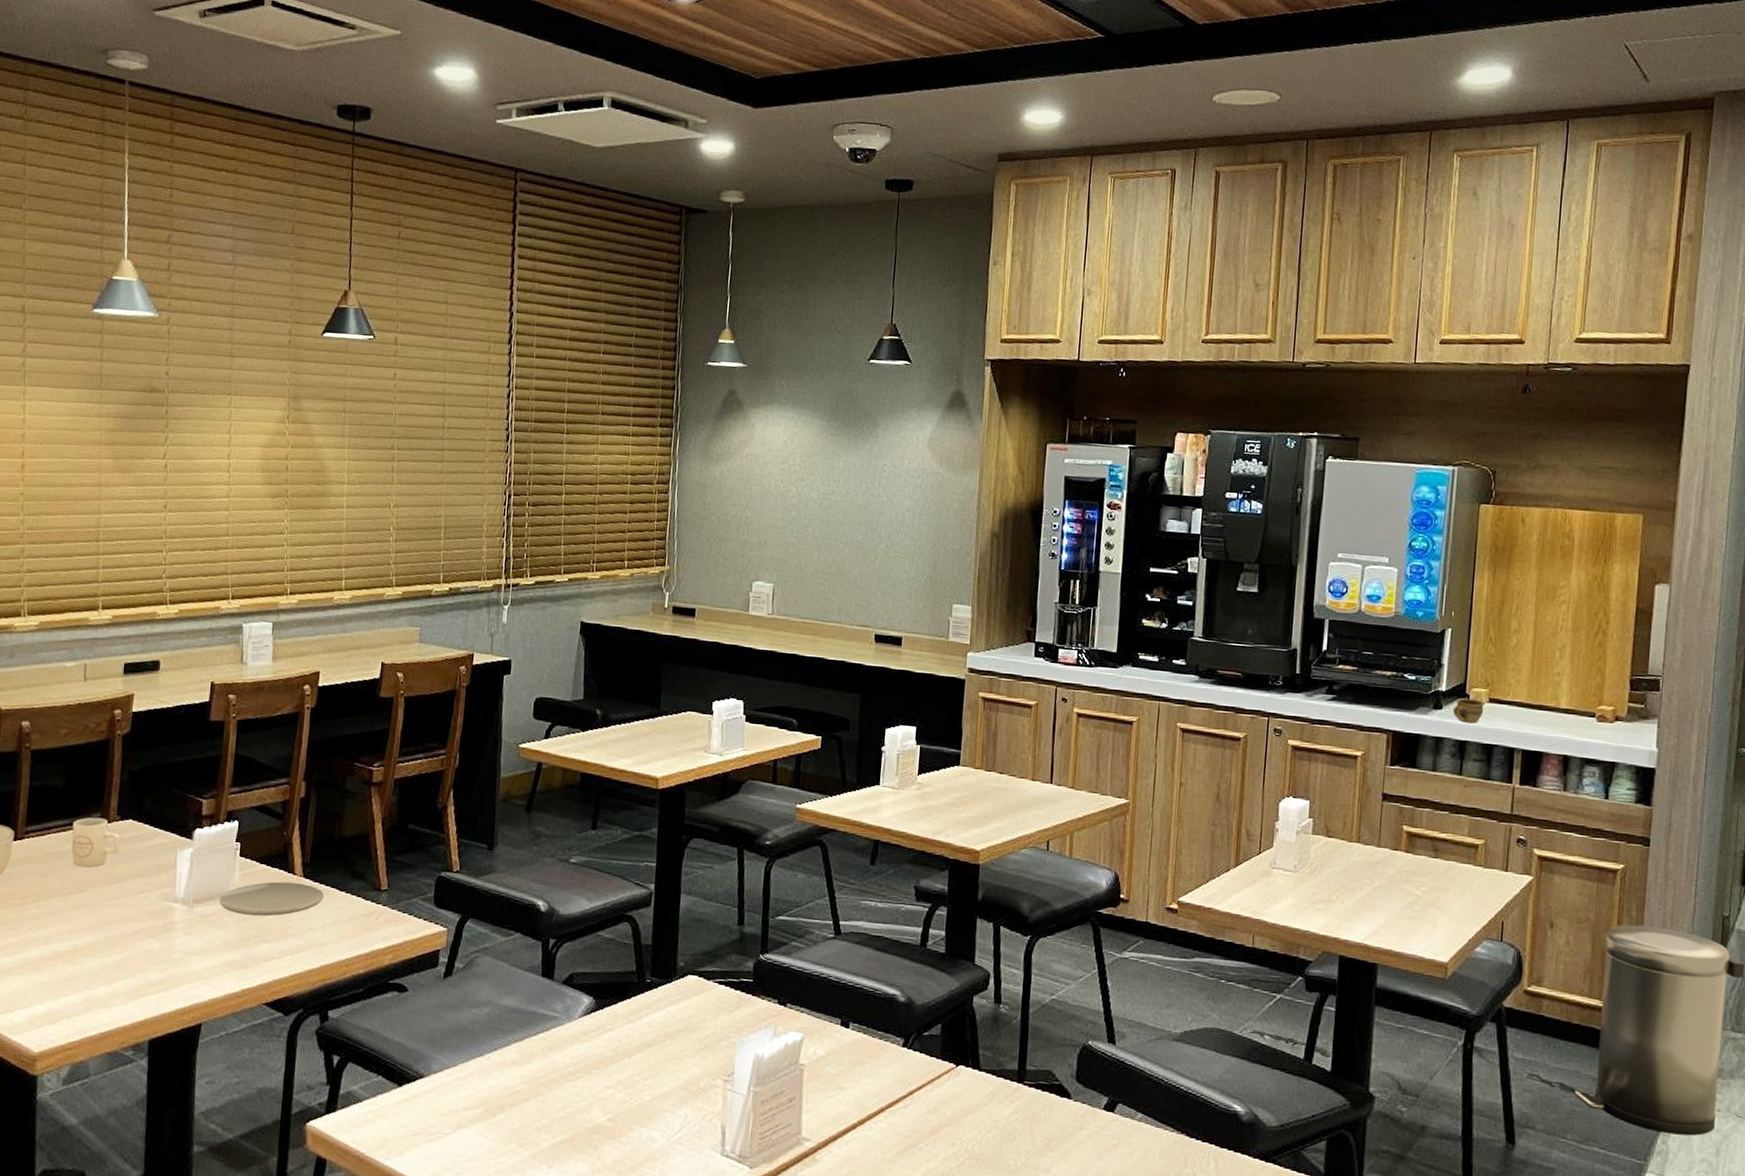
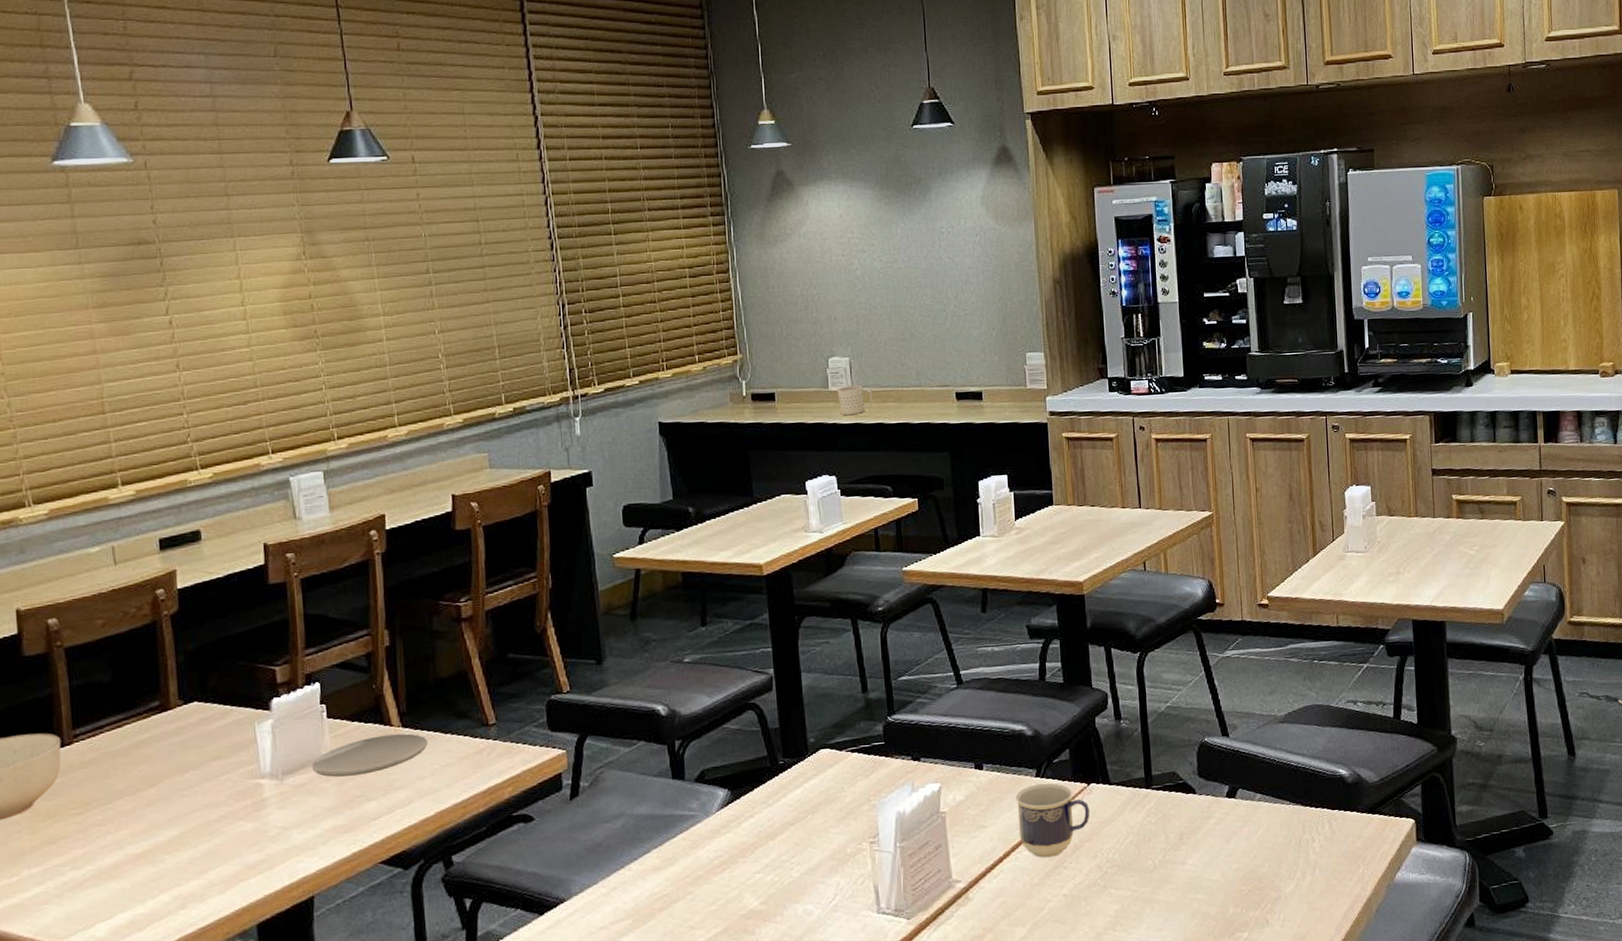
mug: present [71,817,121,868] -> none [128,705,189,761]
mug: none [756,612,791,642] -> present [837,385,873,416]
cup: none [877,1054,955,1135] -> present [1015,782,1090,858]
cup: present [1453,698,1485,724] -> none [1482,373,1508,395]

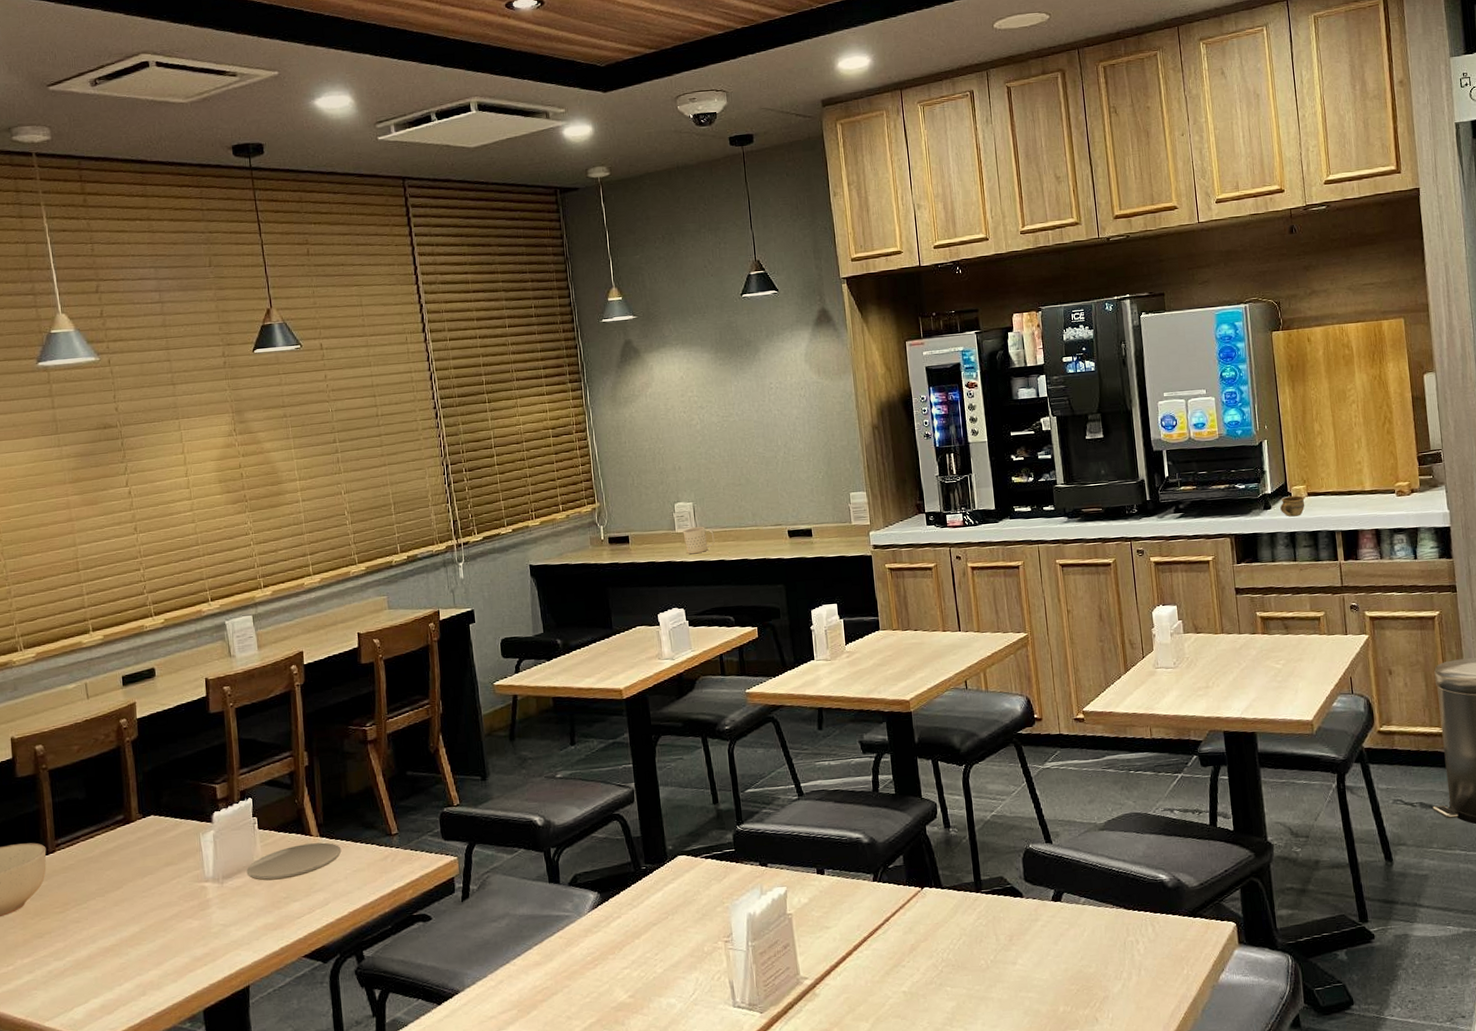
cup: present [1015,782,1090,858] -> none [855,887,925,957]
cup: none [1482,373,1508,395] -> present [1280,495,1305,517]

